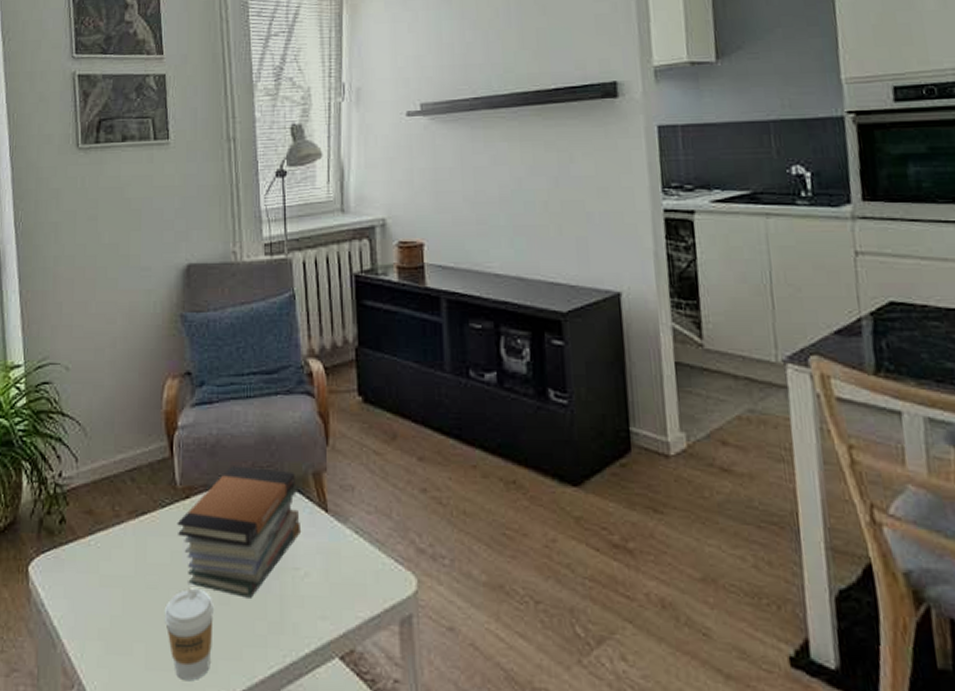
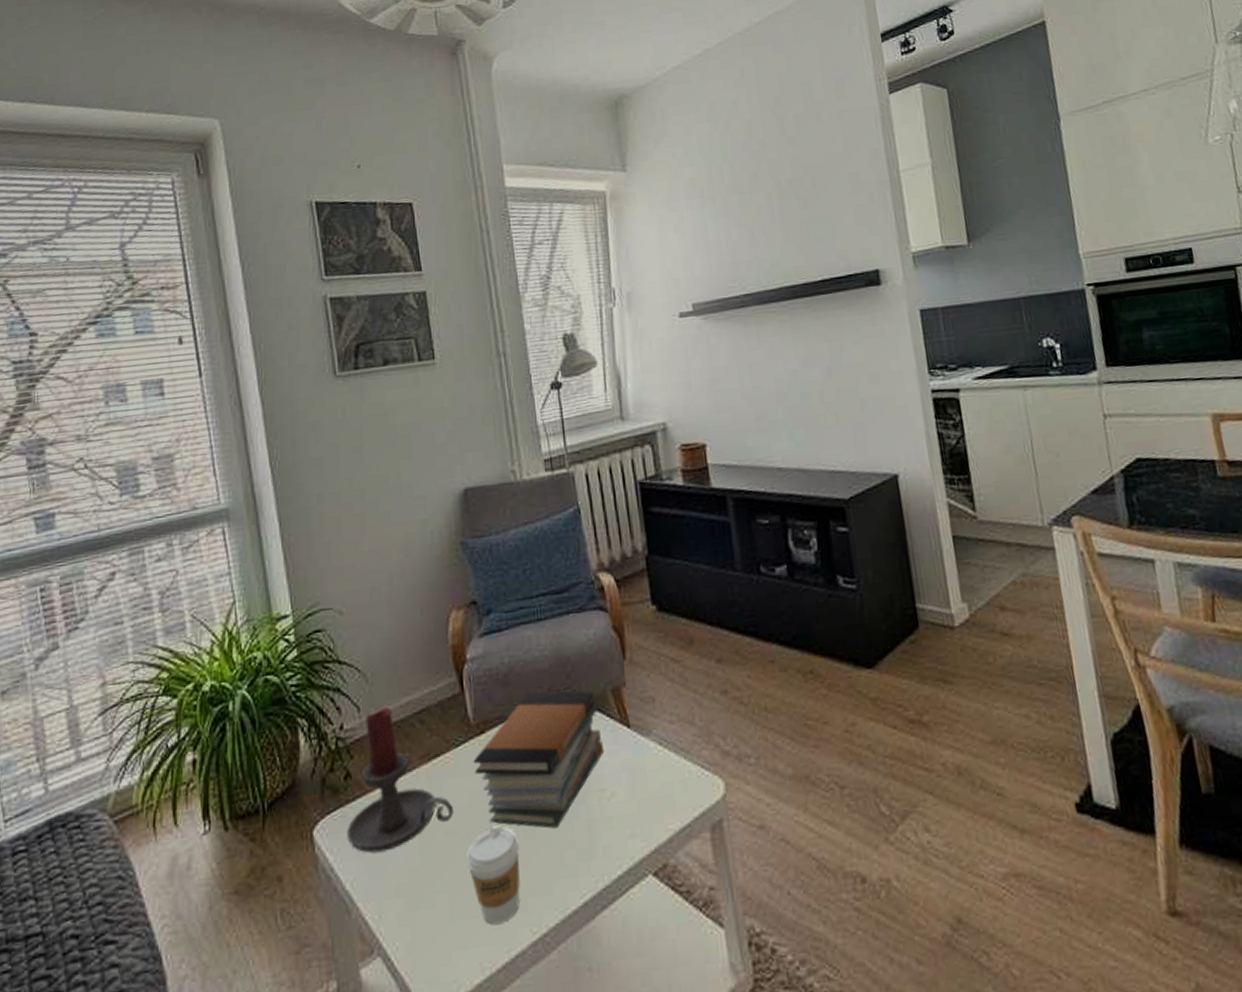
candle holder: none [58,462,155,596] -> present [347,707,454,853]

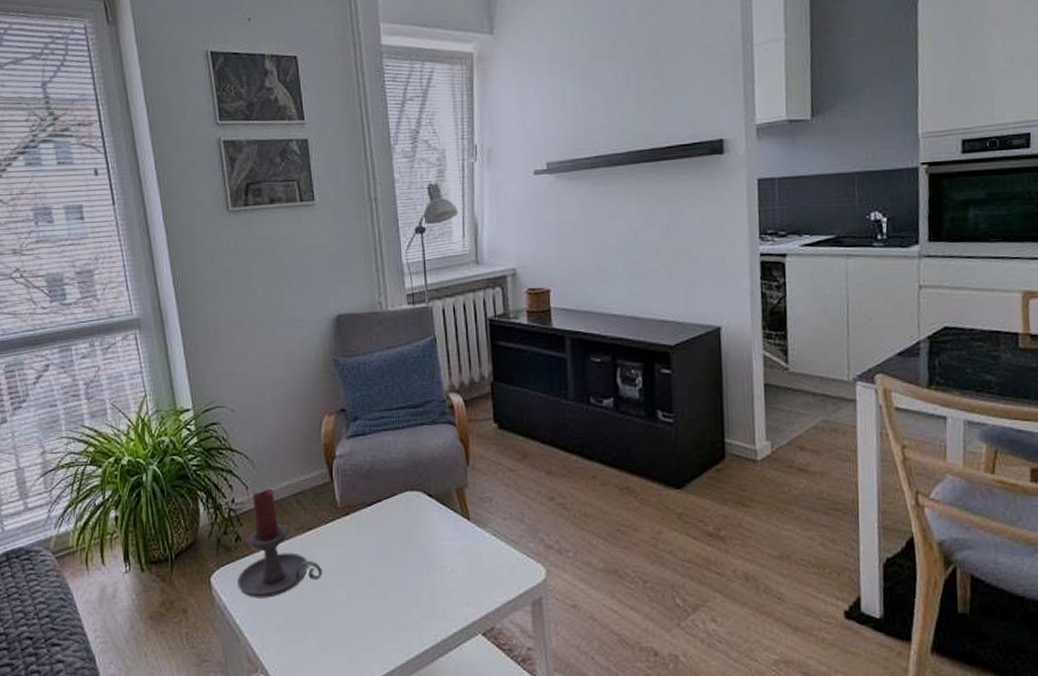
coffee cup: present [467,827,520,924] -> none [333,588,375,659]
book stack: present [473,691,604,829] -> none [339,486,446,592]

